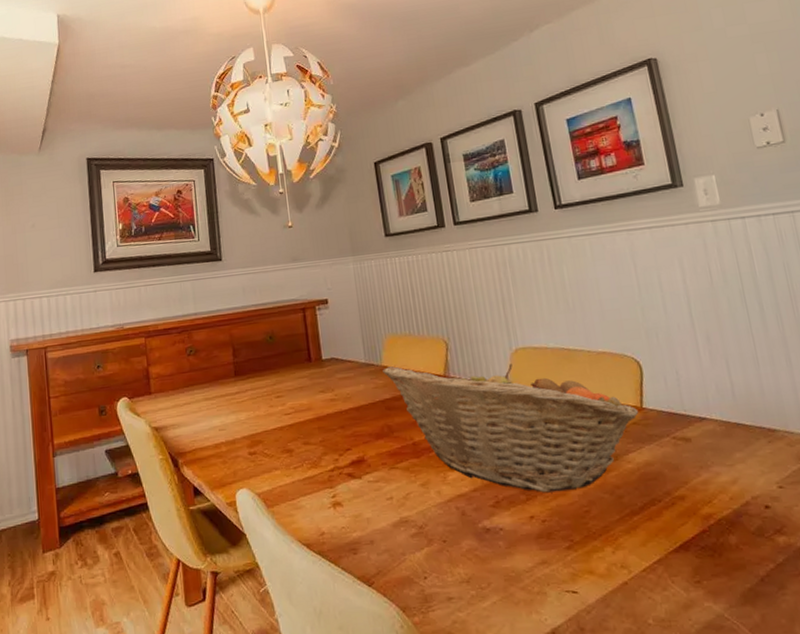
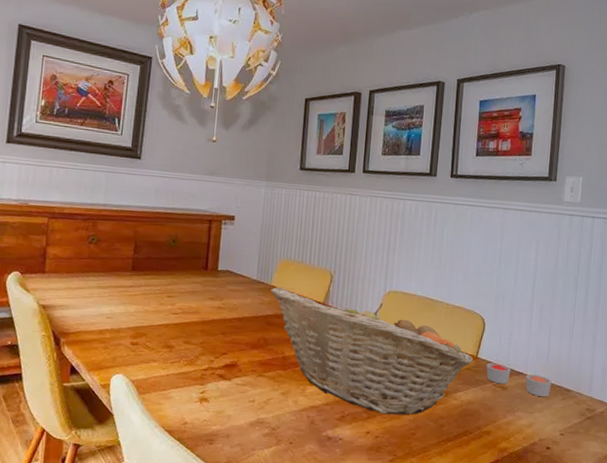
candle: none [657,411,749,444] -> present [486,363,552,397]

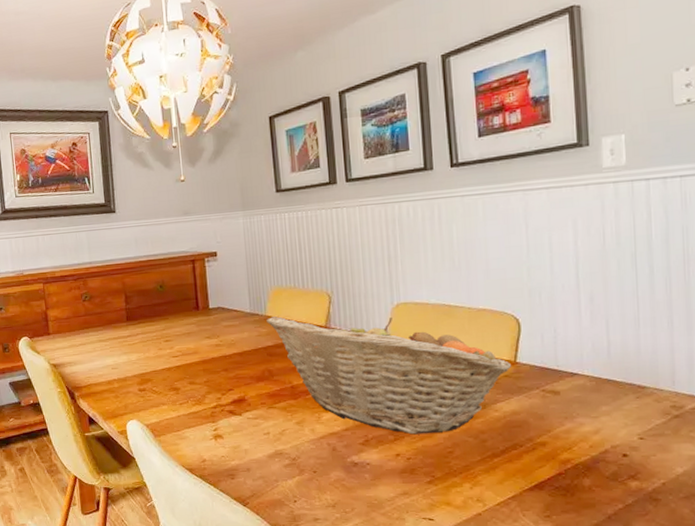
candle: present [486,363,552,397] -> none [529,366,619,398]

